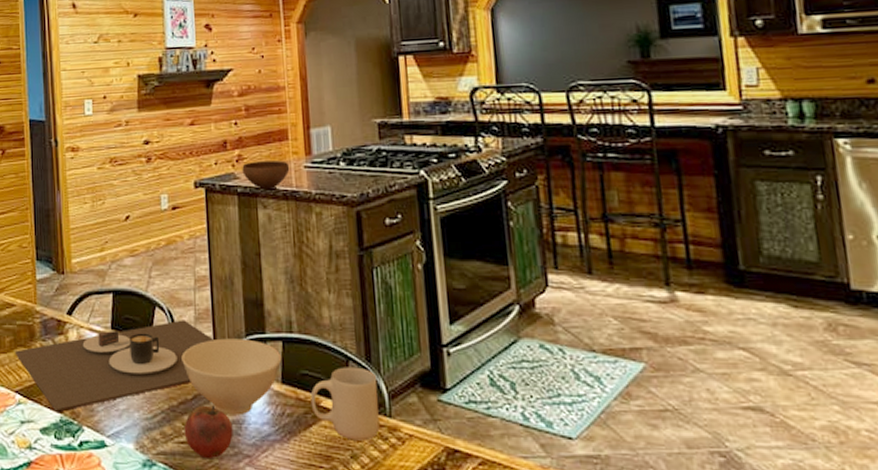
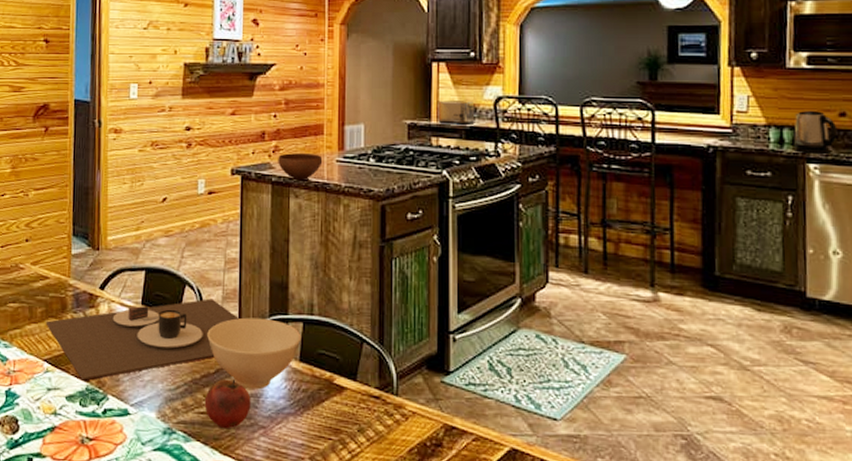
cup: present [310,367,380,441] -> none [325,348,388,417]
toaster: none [408,93,451,121] -> present [438,99,475,125]
kettle: none [814,78,868,129] -> present [794,110,838,155]

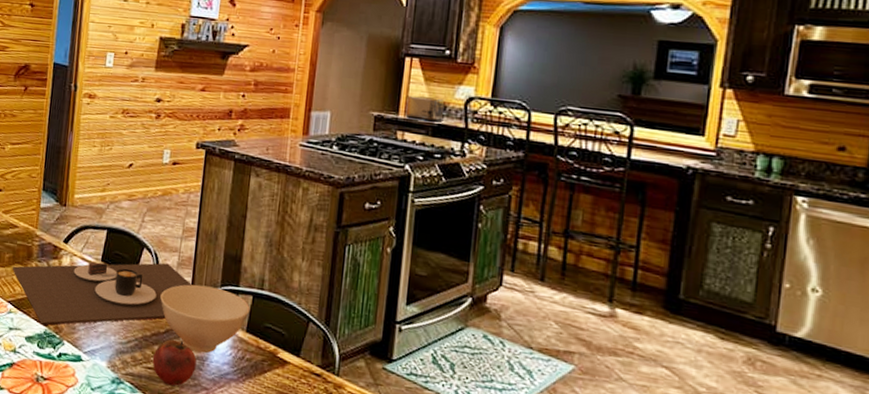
bowl: present [278,153,323,181] -> none [242,133,287,161]
kettle: present [794,110,838,155] -> none [783,140,834,189]

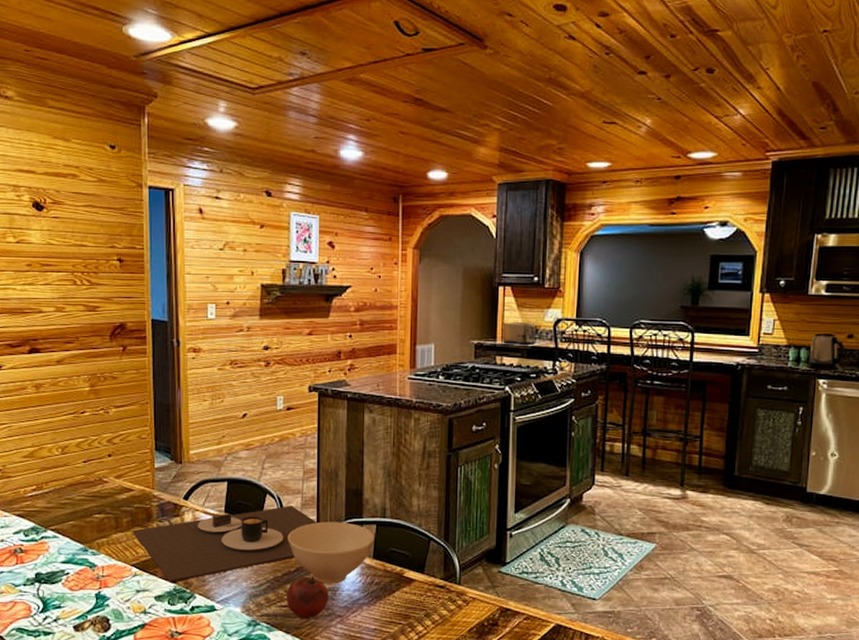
kettle: none [783,140,834,189] -> present [808,332,845,372]

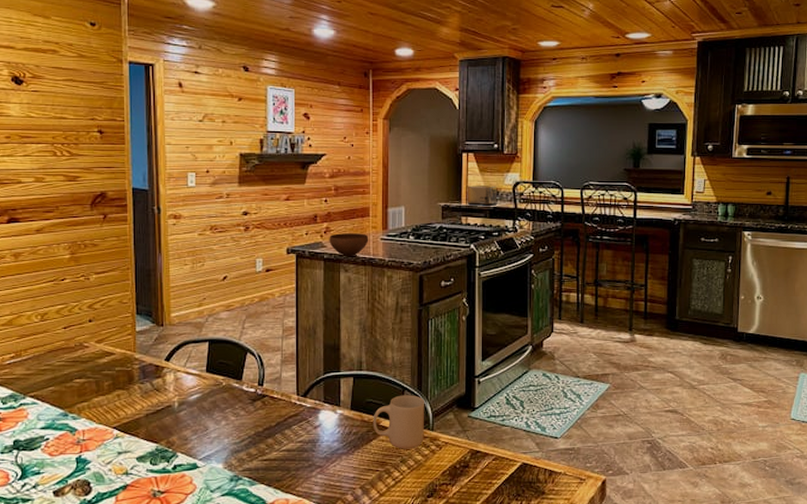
place setting: present [132,505,318,582] -> none [113,363,297,442]
fruit: present [286,576,329,619] -> none [267,429,309,472]
bowl: present [288,521,375,584] -> none [268,376,352,436]
bowl: none [353,371,396,397] -> present [329,233,369,257]
cup: none [396,545,452,603] -> present [373,395,425,449]
kettle: present [808,332,845,372] -> none [735,190,765,224]

